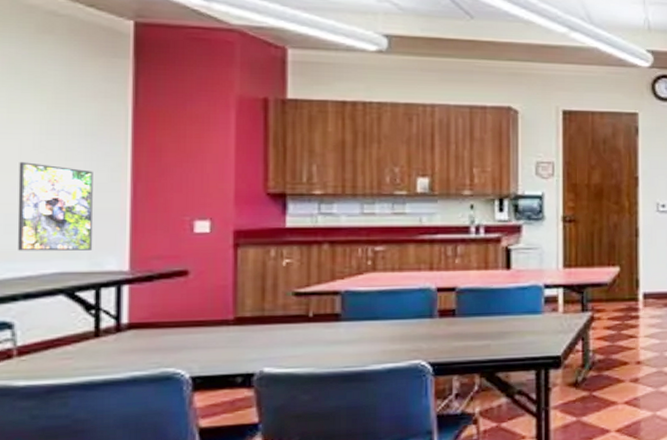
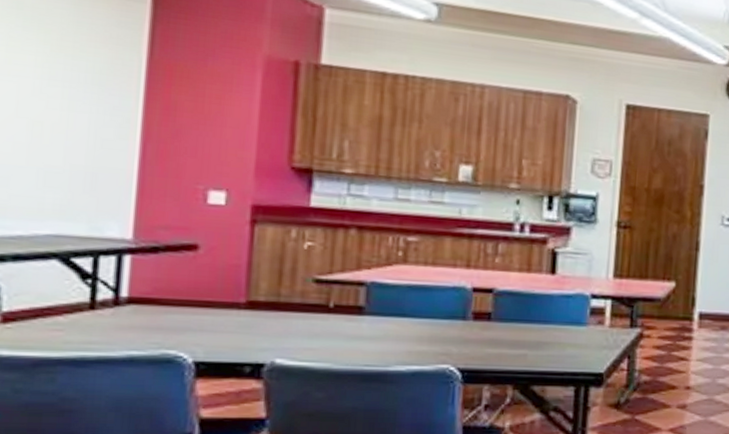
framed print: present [17,162,93,251] -> none [9,108,99,213]

